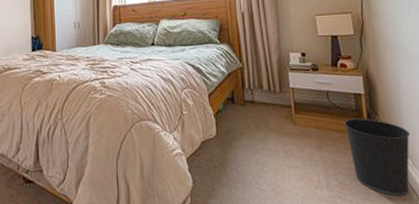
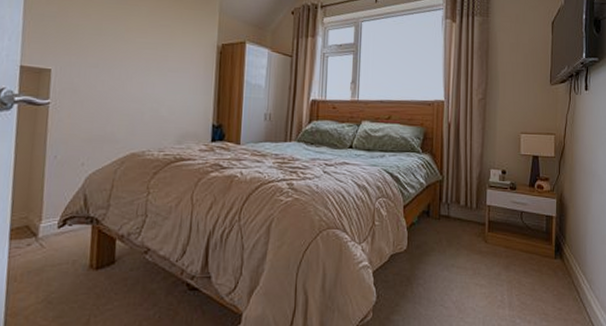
wastebasket: present [344,118,410,196] -> none [533,240,591,317]

